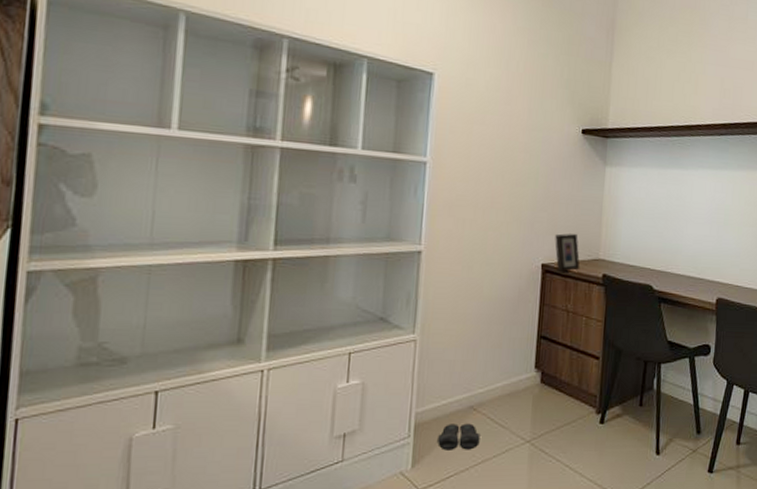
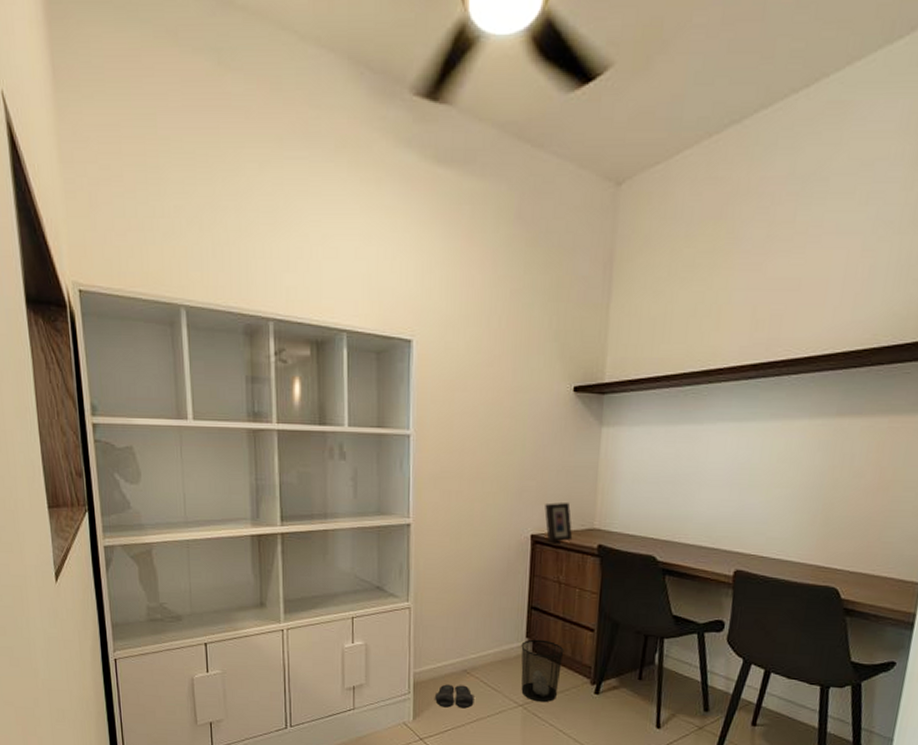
waste bin: none [529,369,572,437] -> present [521,639,564,703]

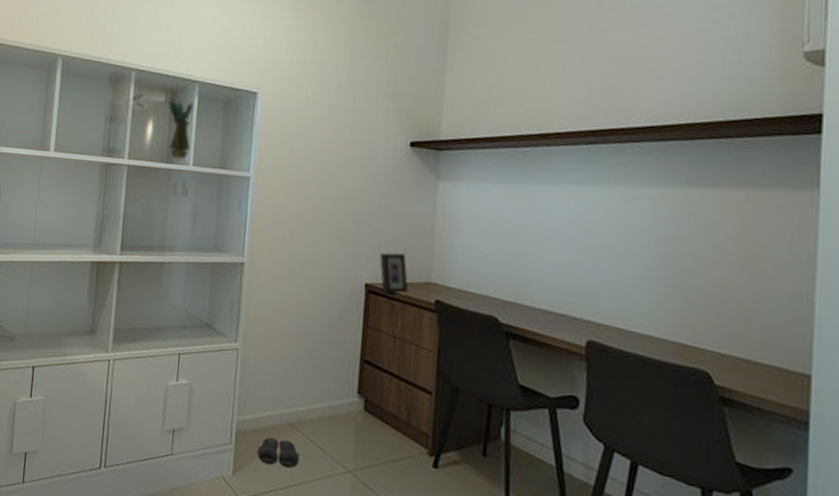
vase: none [315,350,343,421] -> present [168,97,194,160]
waste bin: present [521,639,564,703] -> none [351,396,399,471]

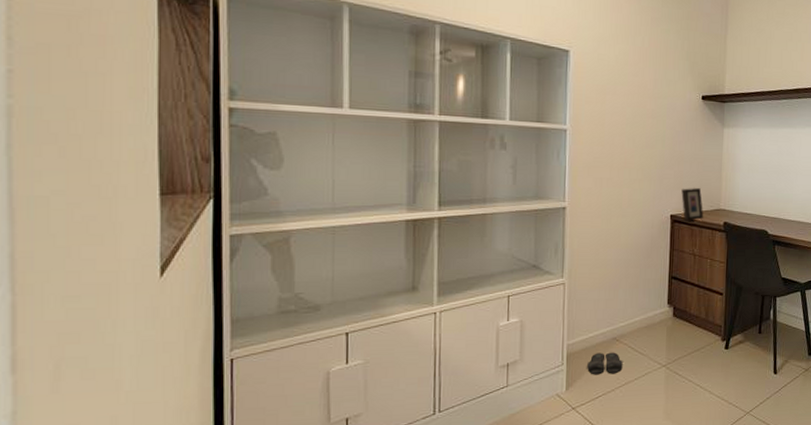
vase: present [168,97,194,160] -> none [479,52,507,115]

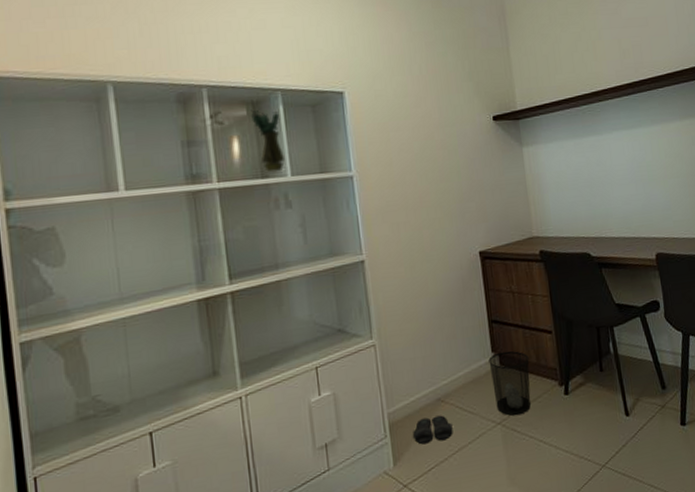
vase: none [479,52,507,115] -> present [251,109,285,173]
waste bin: none [663,305,699,361] -> present [488,350,531,416]
picture frame: present [681,188,704,221] -> none [487,217,517,256]

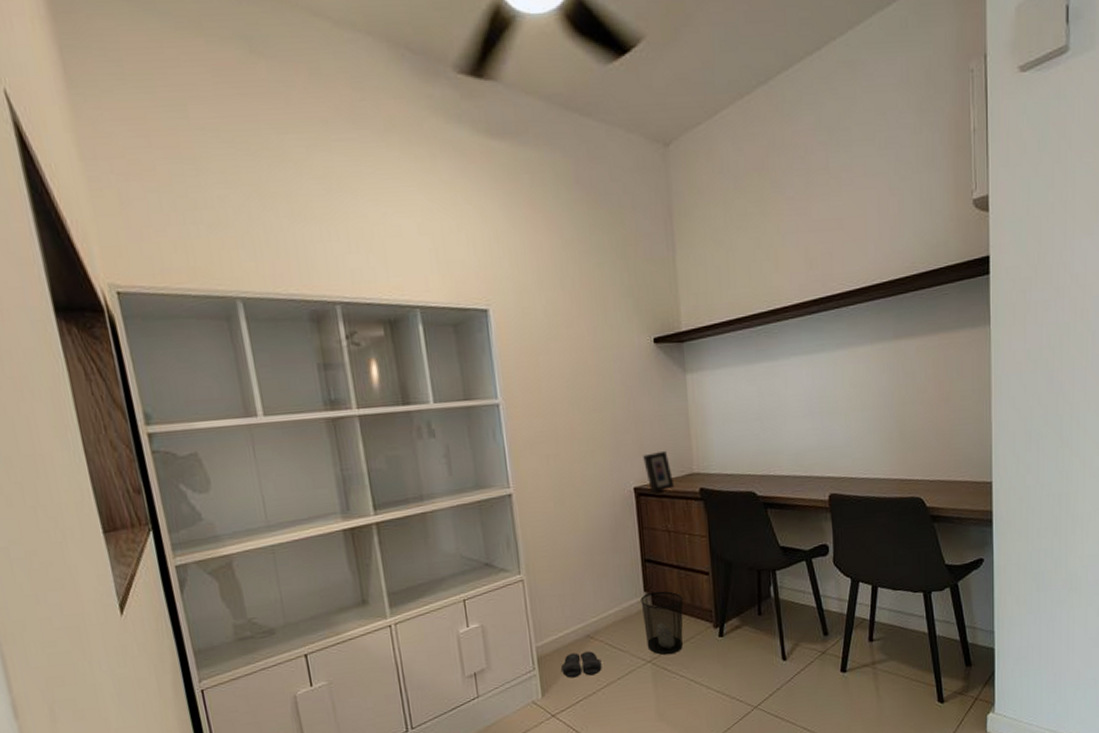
vase: present [251,109,285,173] -> none [388,329,426,399]
picture frame: none [487,217,517,256] -> present [643,451,675,493]

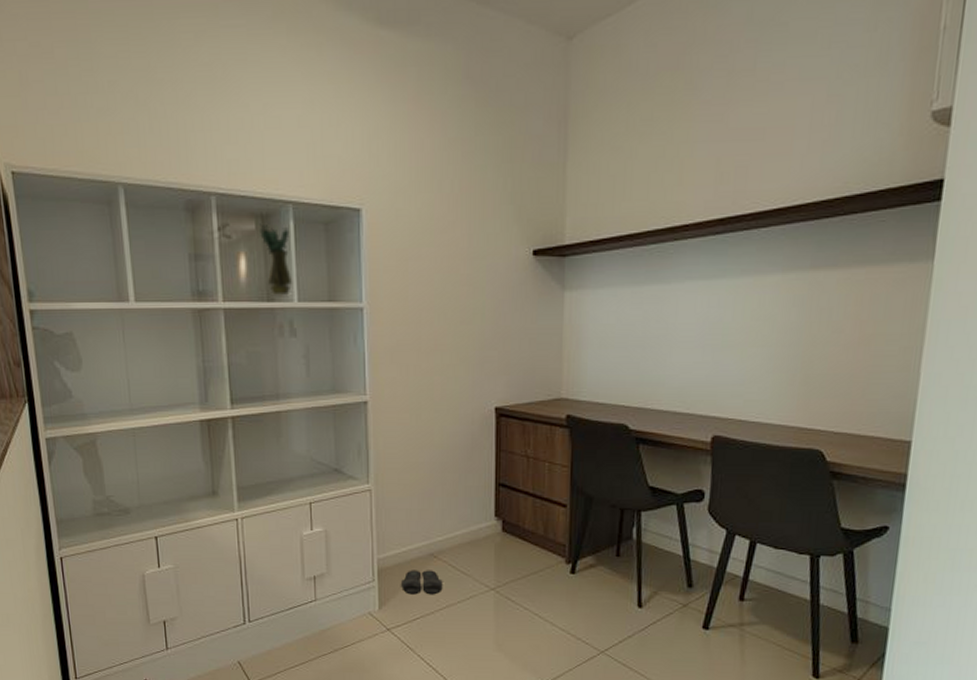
vase: none [388,329,426,399] -> present [260,223,292,296]
waste bin: present [640,590,684,655] -> none [490,518,536,585]
picture frame: present [643,451,675,493] -> none [508,372,539,415]

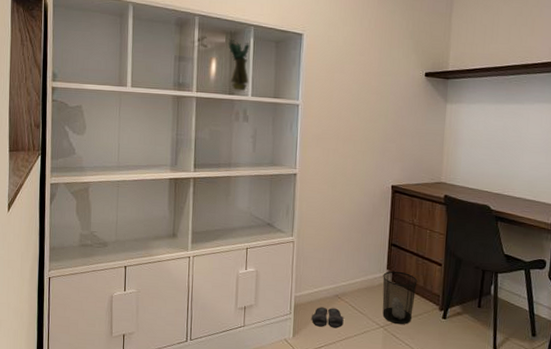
waste bin: none [490,518,536,585] -> present [382,271,418,325]

